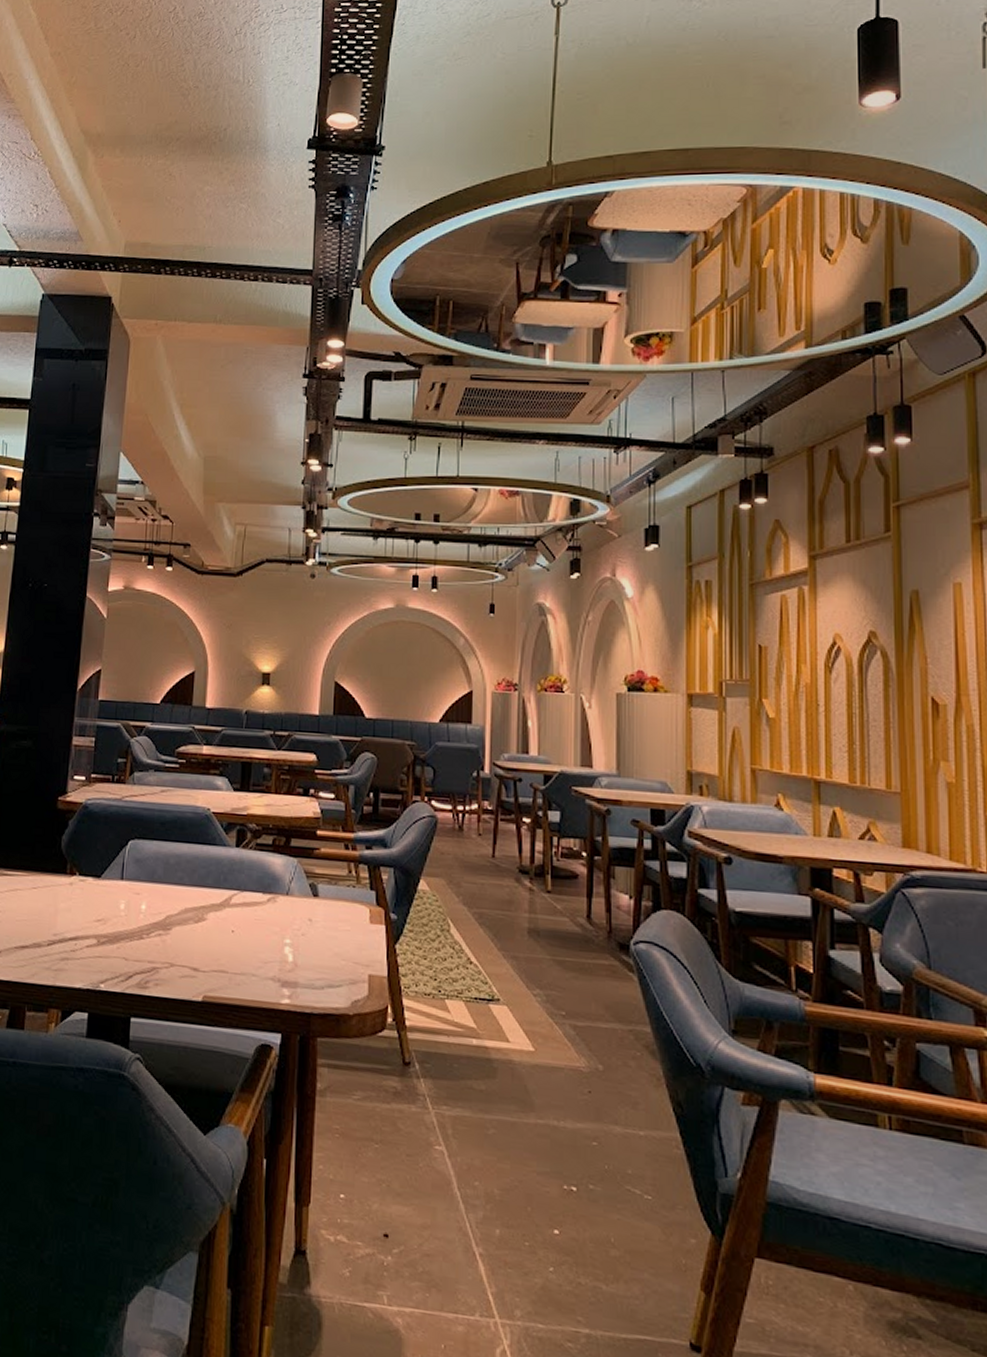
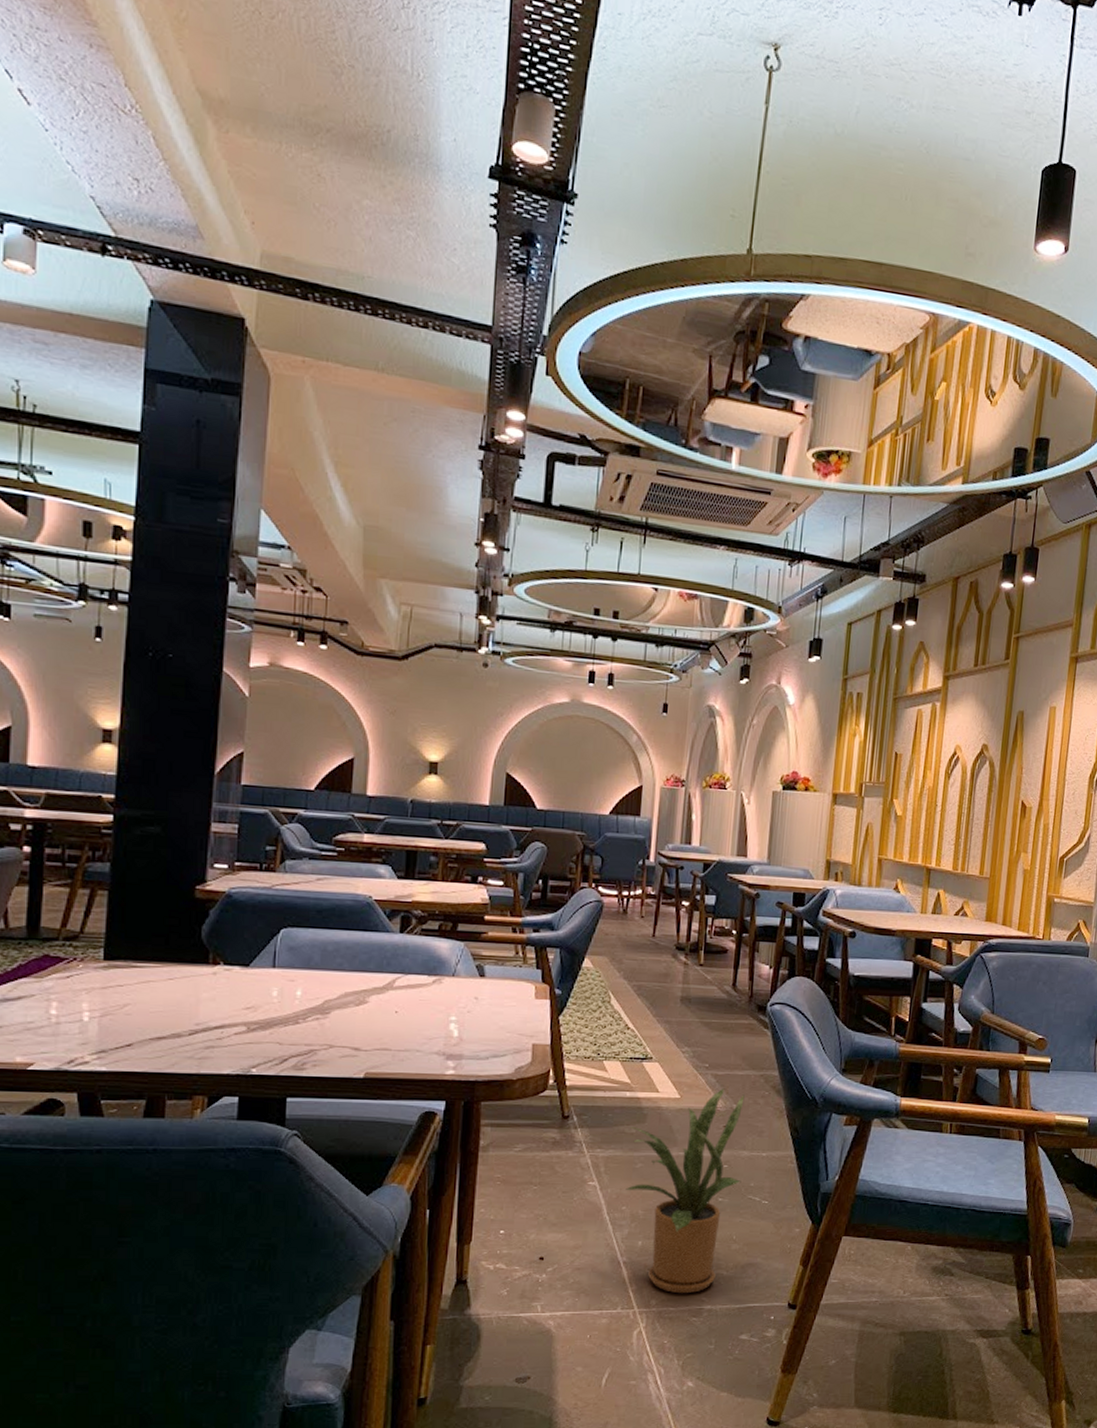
house plant: none [477,1043,616,1309] -> present [625,1088,745,1294]

